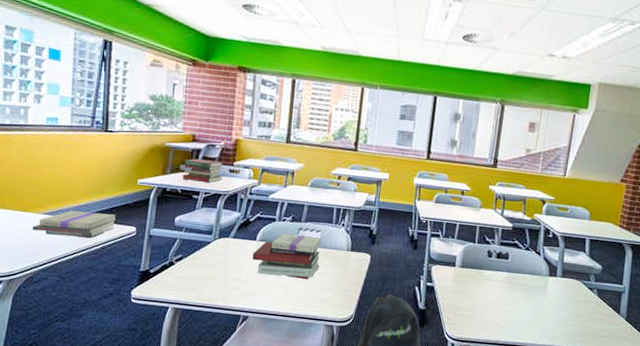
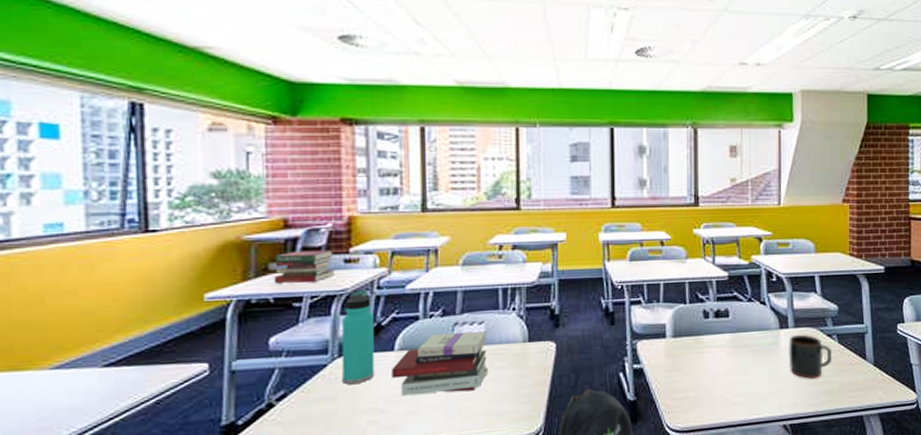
books: present [32,210,116,238] -> none [32,350,174,400]
thermos bottle: none [219,193,246,260] -> present [341,289,375,385]
mug: none [552,283,592,321] -> present [789,334,833,379]

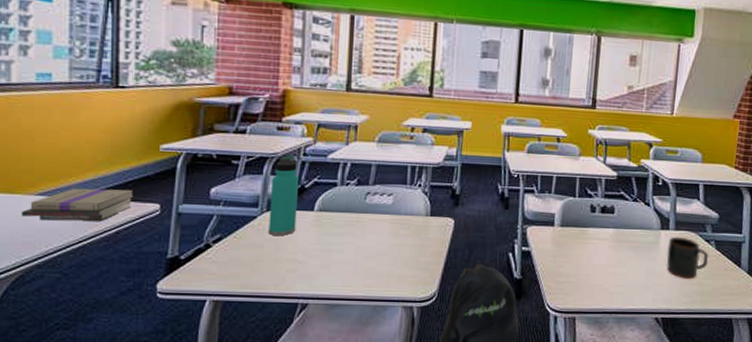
books: none [32,350,174,400] -> present [20,188,133,222]
books: present [273,249,336,284] -> none [217,115,269,145]
books: present [391,332,489,396] -> none [310,199,394,254]

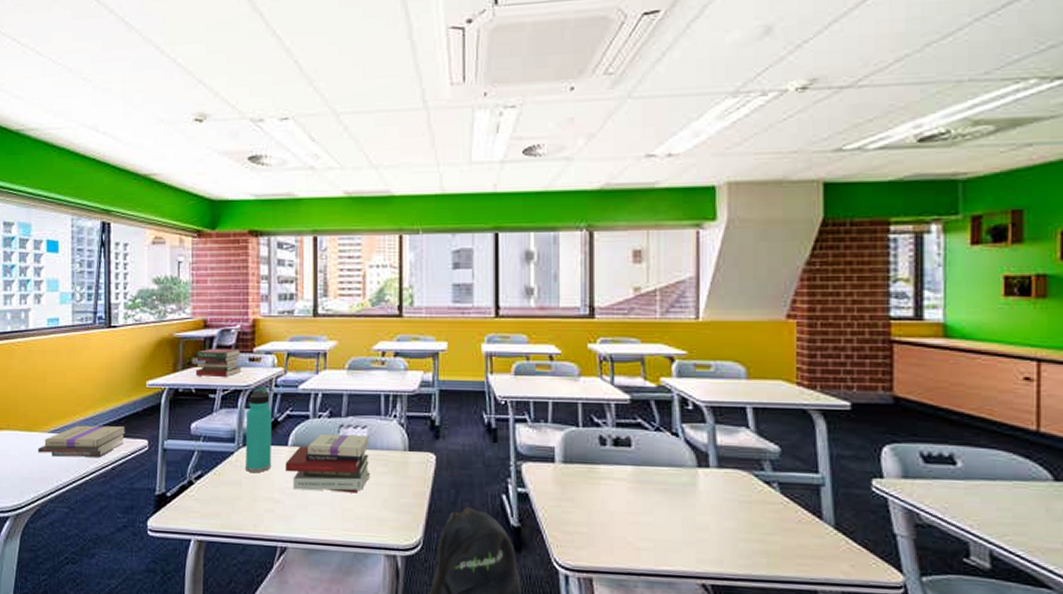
books: none [217,115,269,145] -> present [195,348,242,378]
books: none [310,199,394,254] -> present [285,433,371,493]
mug: present [666,236,709,279] -> none [710,476,772,533]

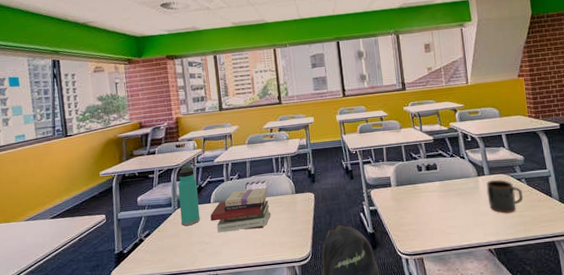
books: present [37,425,125,458] -> none [16,208,87,239]
books: present [195,348,242,378] -> none [136,139,172,163]
mug: none [710,476,772,533] -> present [486,179,524,213]

